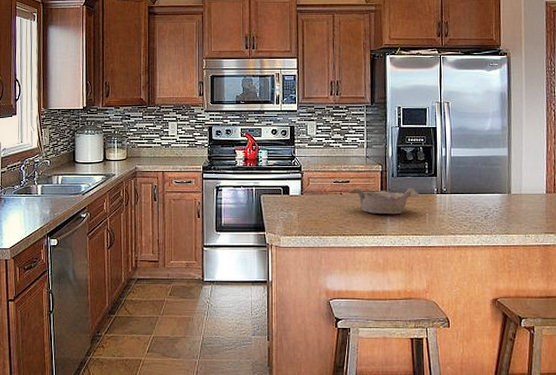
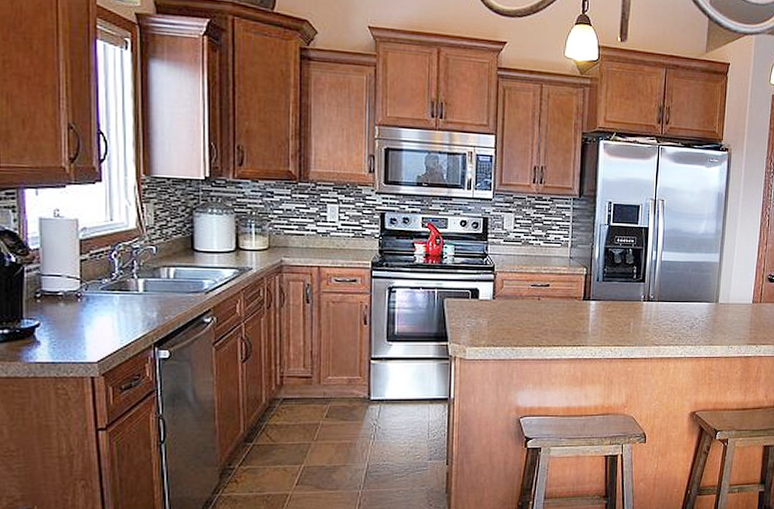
bowl: present [346,187,420,215] -> none [545,293,625,324]

